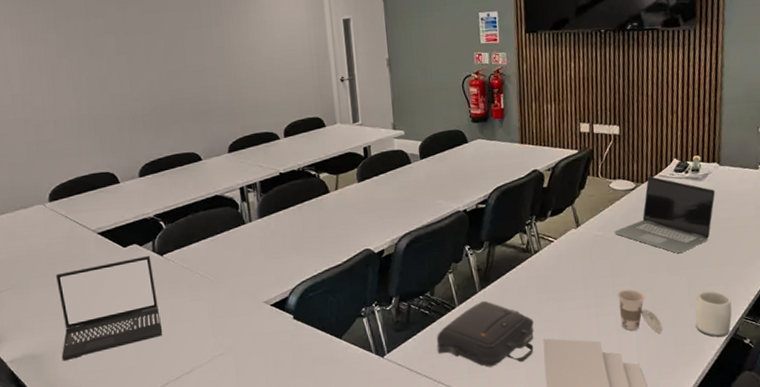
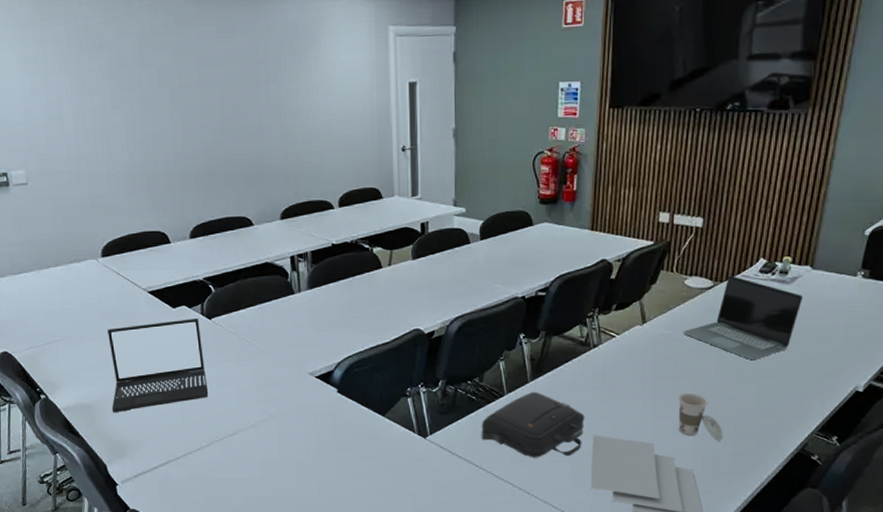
mug: present [695,291,732,337] -> none [760,402,803,450]

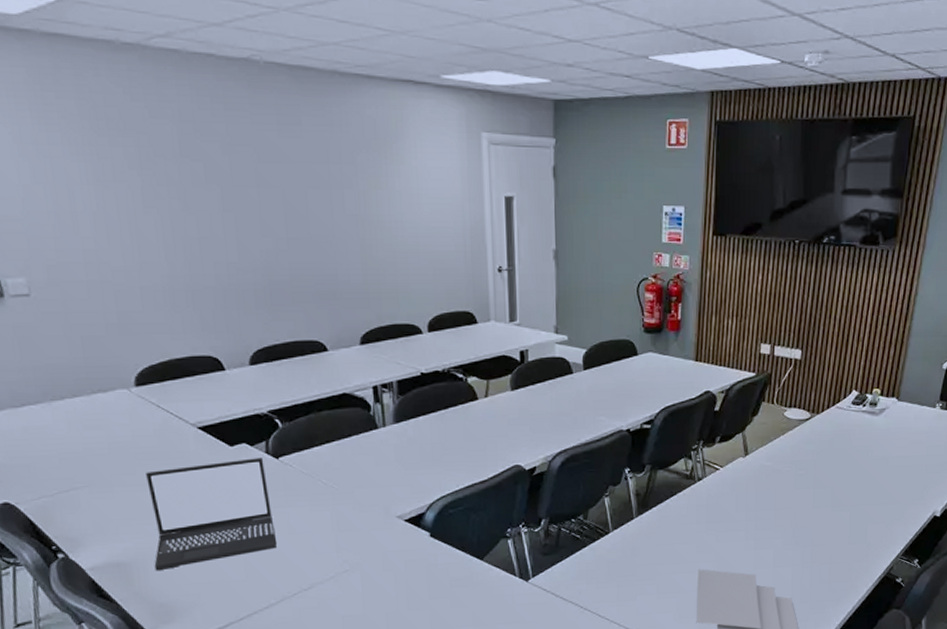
laptop bag: present [481,391,585,458] -> none [586,527,690,596]
cup: present [677,392,723,441] -> none [777,523,819,569]
laptop: present [683,275,804,361] -> none [783,406,891,490]

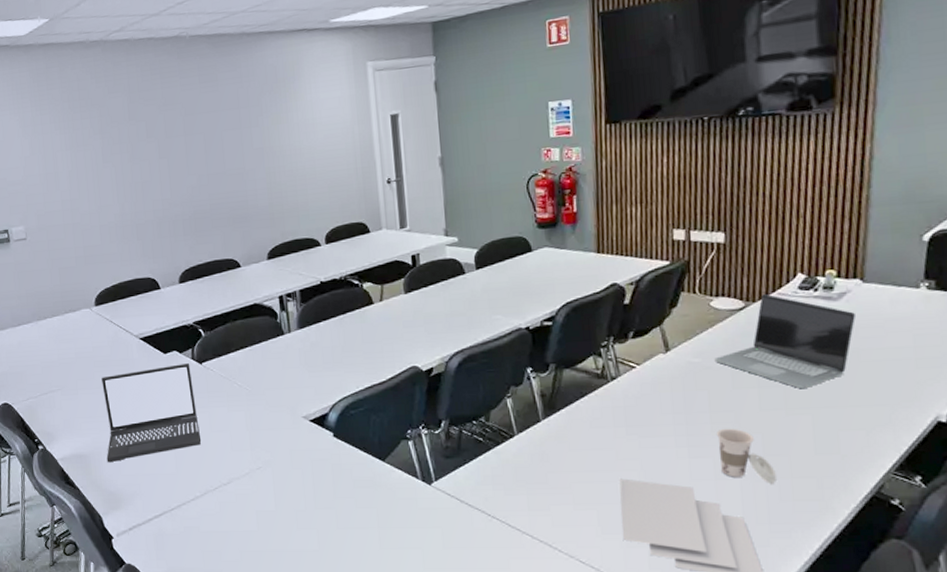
cup: none [777,523,819,569] -> present [716,428,776,484]
laptop: none [783,406,891,490] -> present [714,293,857,389]

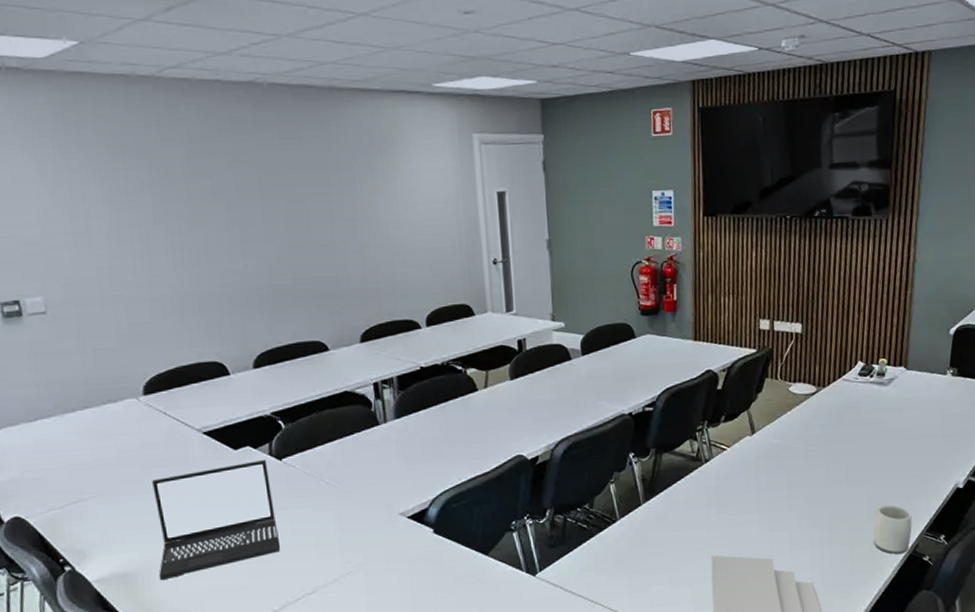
laptop: present [714,293,857,389] -> none [792,379,901,465]
cup: present [716,428,776,484] -> none [792,502,839,550]
mug: none [822,437,875,494] -> present [874,505,912,554]

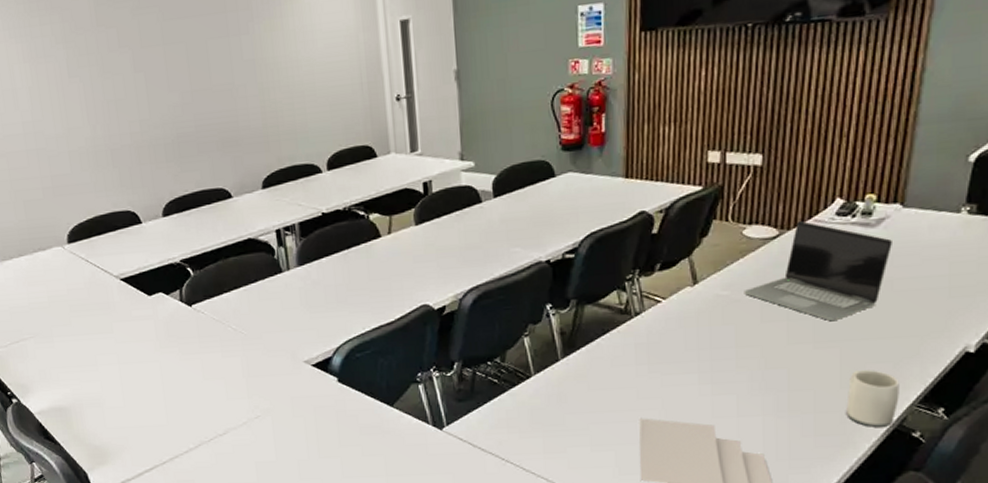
laptop: present [152,460,281,581] -> none [79,306,194,416]
laptop: none [792,379,901,465] -> present [744,220,894,322]

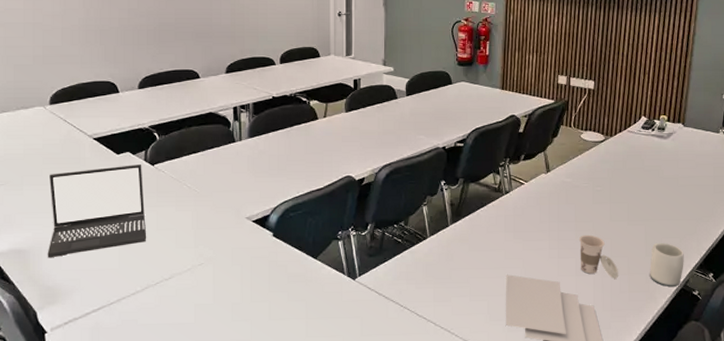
laptop: none [79,306,194,416] -> present [47,165,147,258]
cup: none [740,363,799,419] -> present [578,234,618,279]
laptop: present [744,220,894,322] -> none [581,130,679,206]

